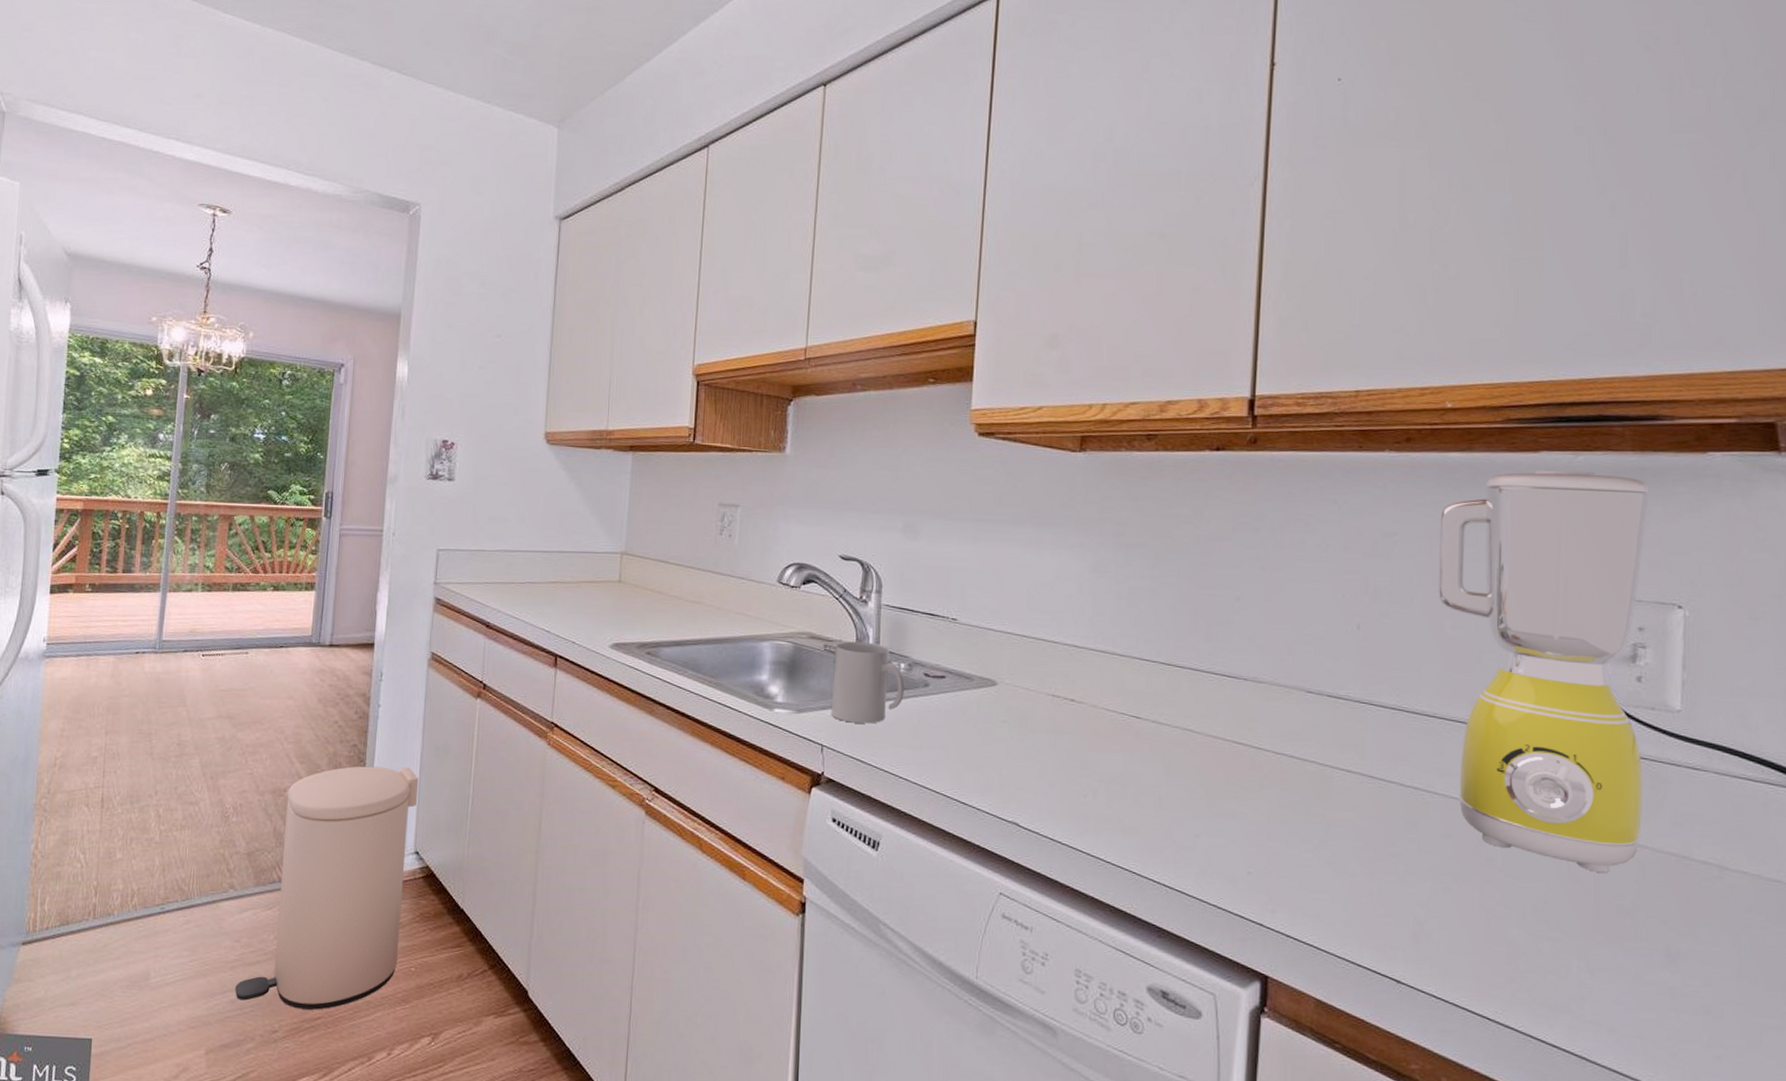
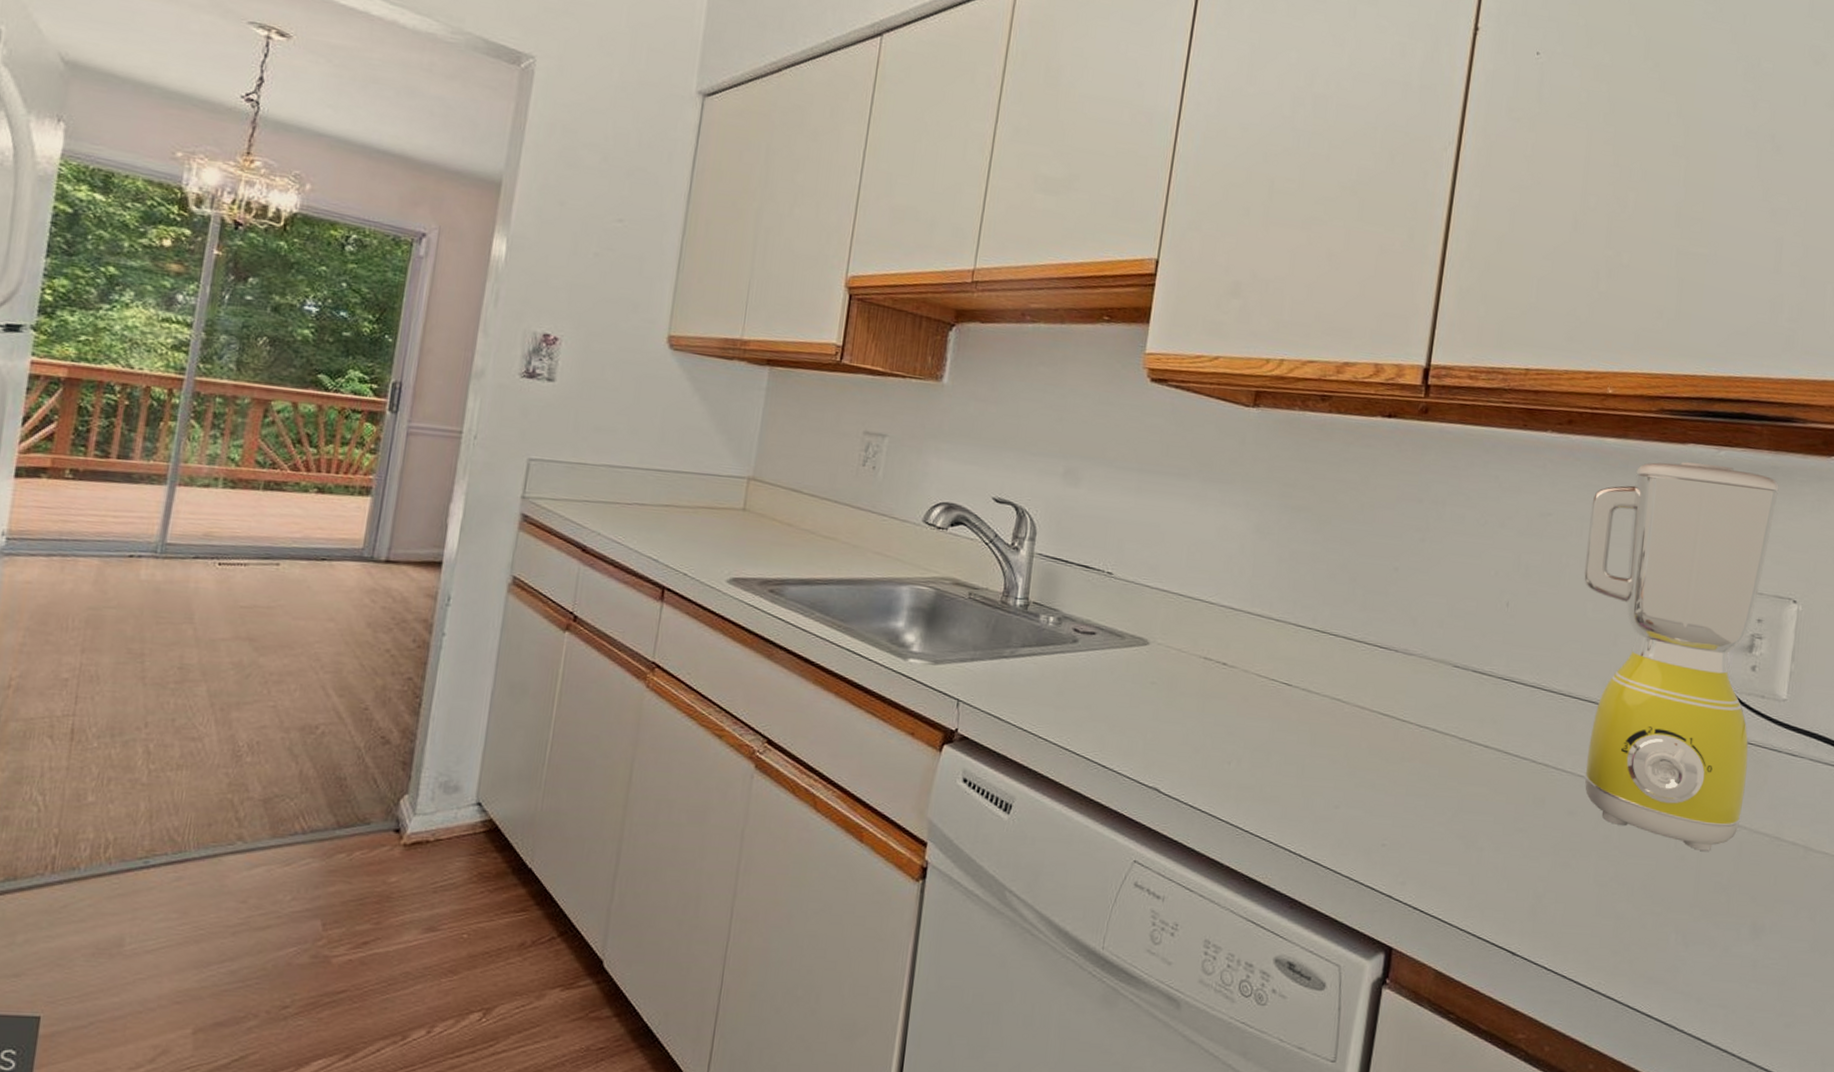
pedal bin: present [235,766,419,1010] -> none [236,702,488,982]
mug: present [830,641,905,724] -> none [970,590,1052,679]

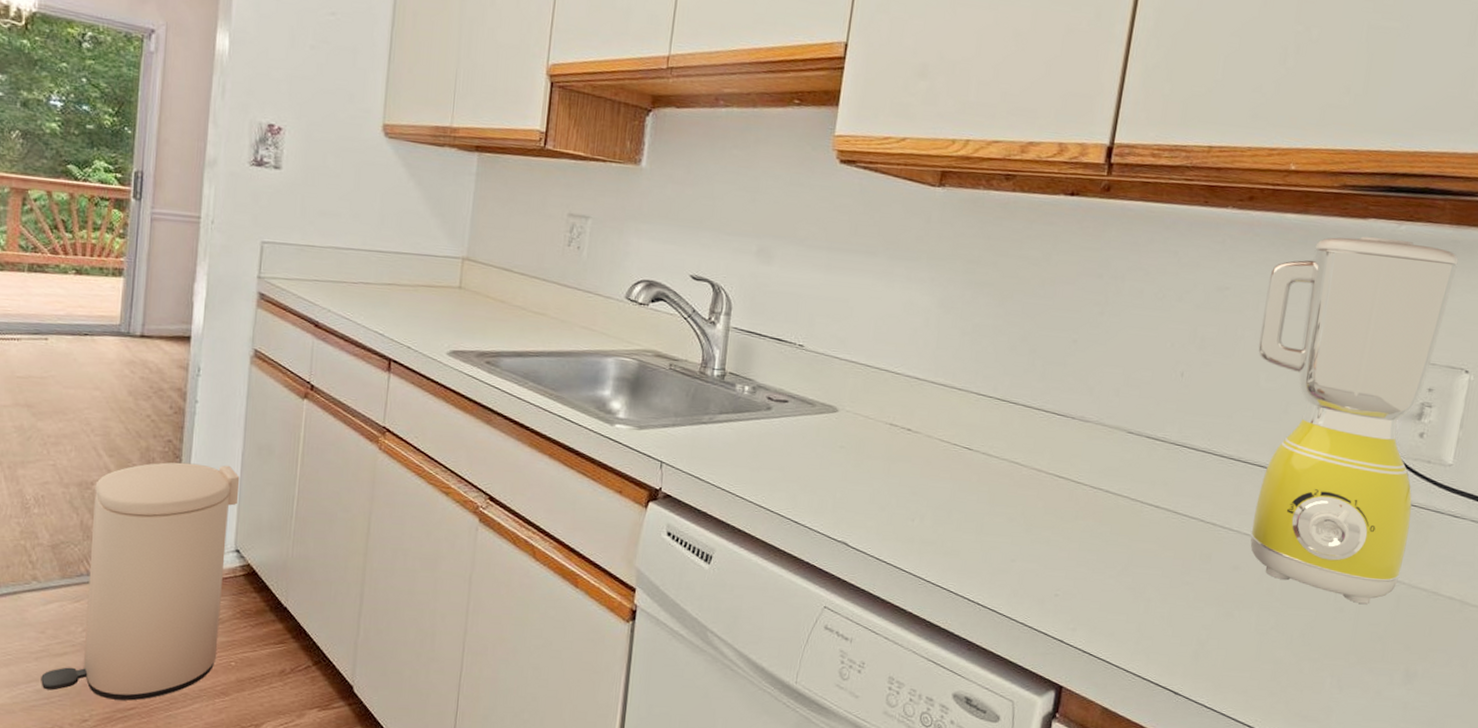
pedal bin: none [236,702,488,982] -> present [41,462,240,701]

